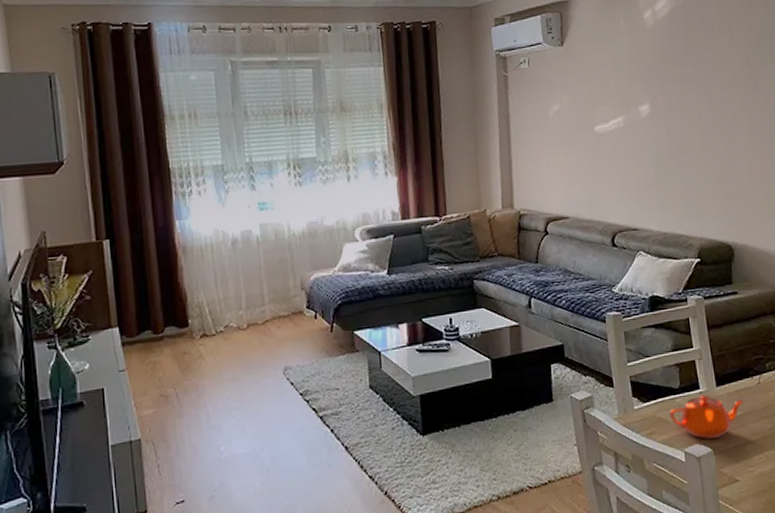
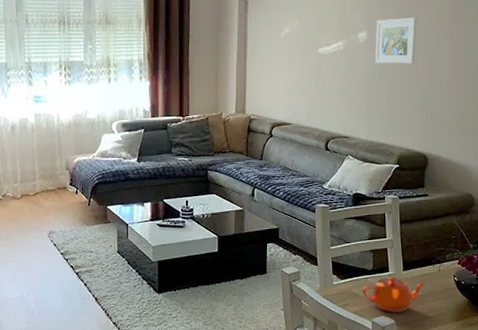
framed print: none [660,84,708,140] -> present [375,17,417,64]

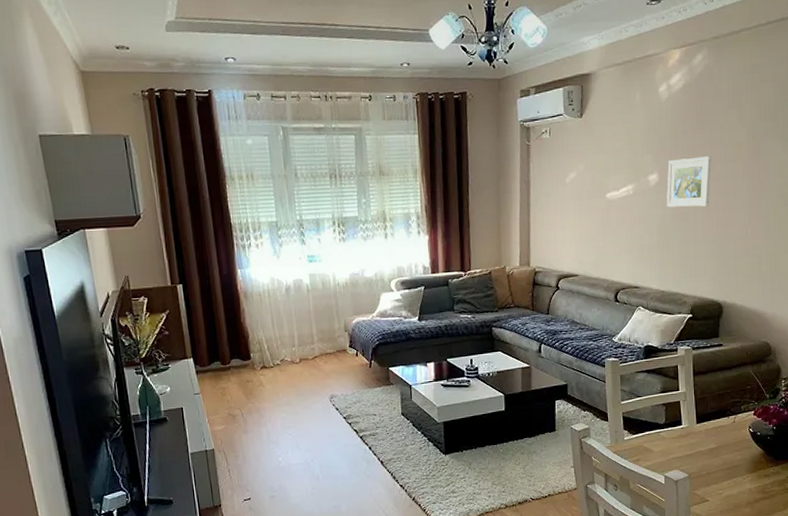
teapot: present [362,276,426,313] -> none [654,430,720,466]

